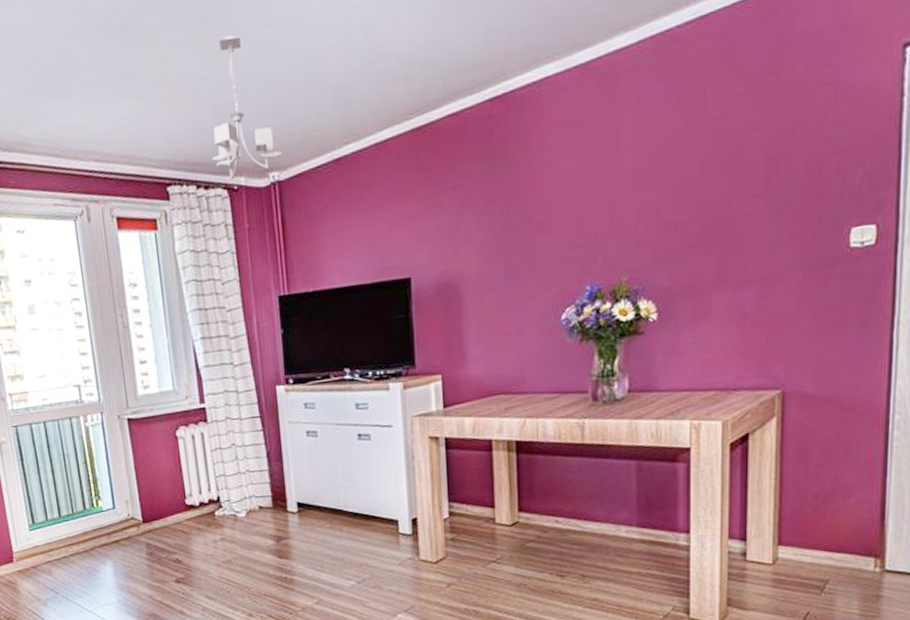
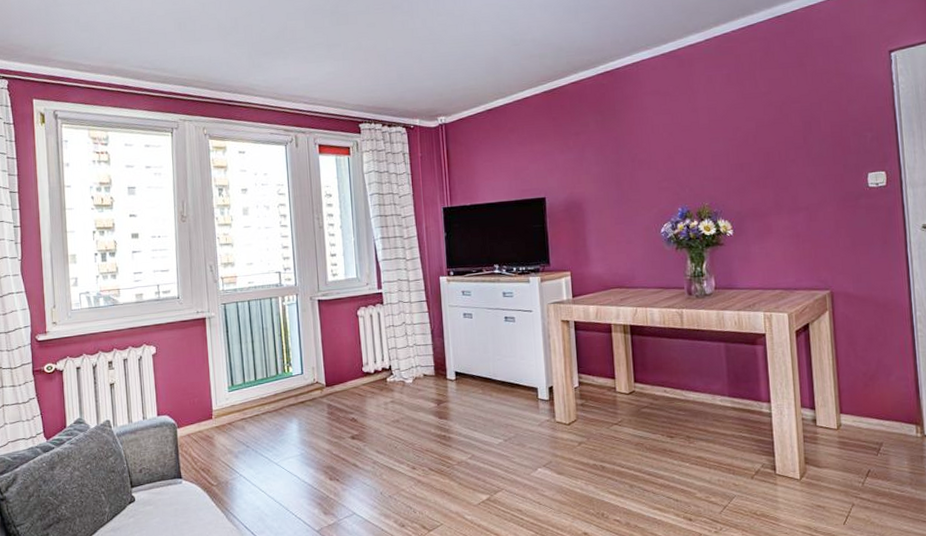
ceiling light fixture: present [211,35,283,181] -> none [394,21,449,122]

